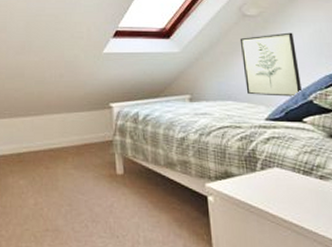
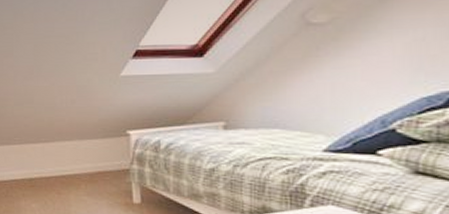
wall art: present [239,32,303,97] -> none [298,43,383,124]

